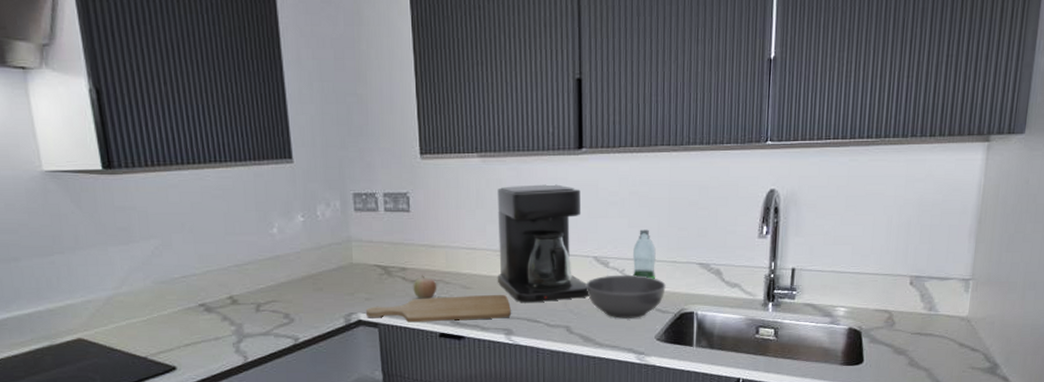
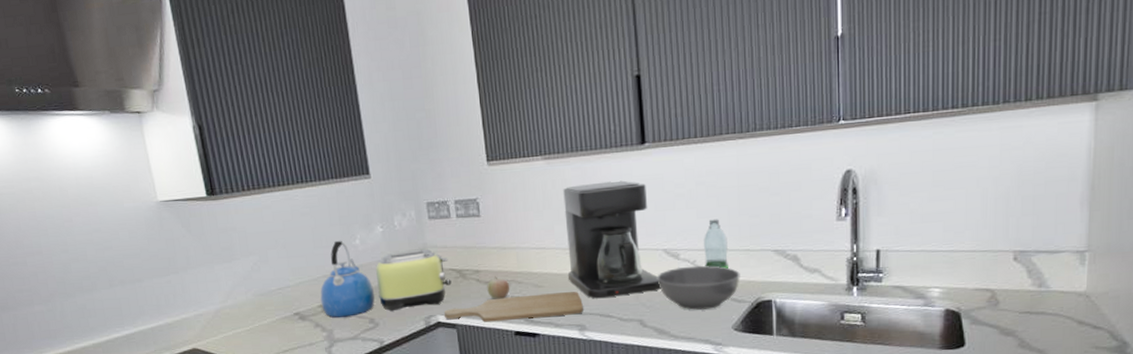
kettle: none [230,227,292,311] -> present [320,240,375,318]
toaster: none [293,242,376,307] -> present [375,248,452,312]

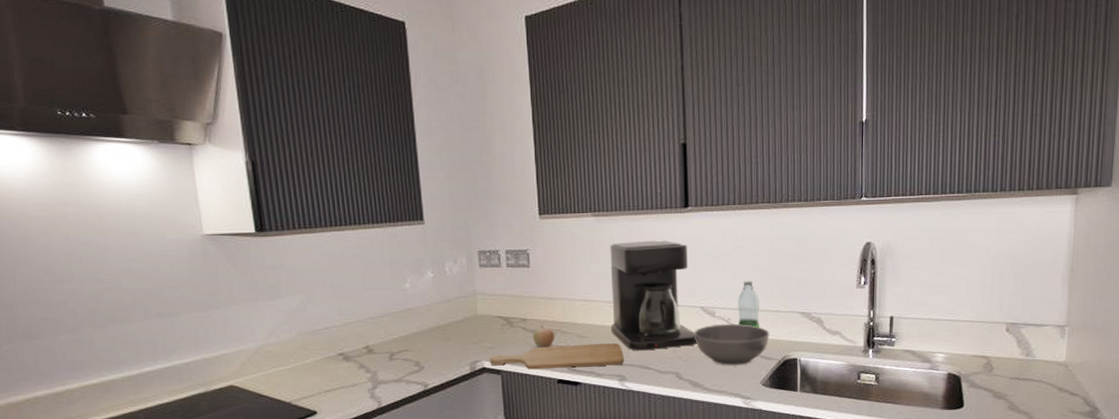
kettle: present [320,240,375,318] -> none [366,283,422,359]
toaster: present [375,248,452,312] -> none [423,295,499,356]

